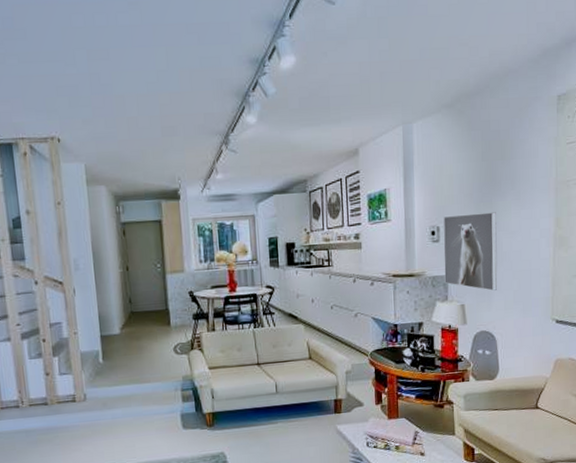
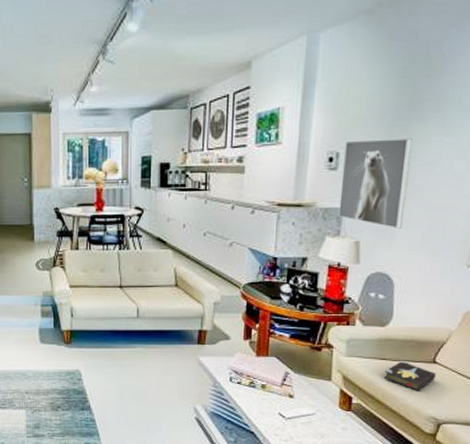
hardback book: none [498,409,540,436] -> present [383,360,436,391]

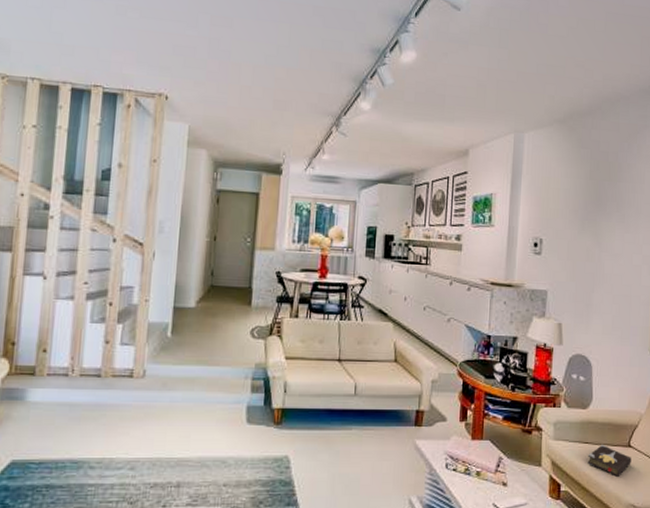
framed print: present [338,138,412,228] -> none [543,229,600,313]

